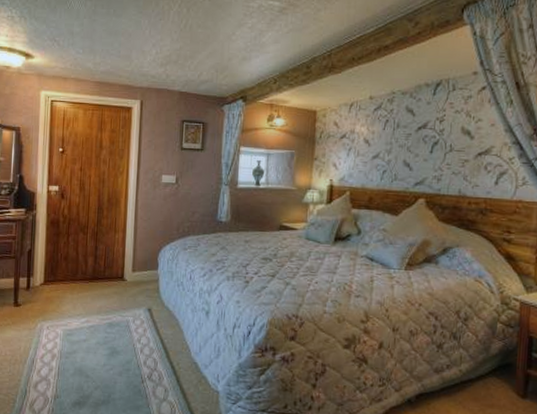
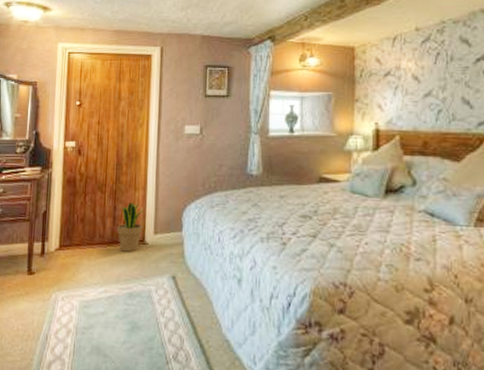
potted plant: none [98,243,123,288] -> present [117,202,144,252]

